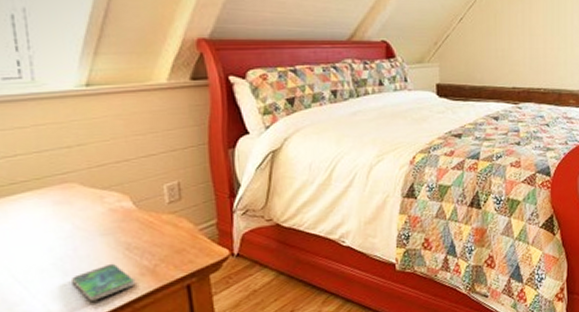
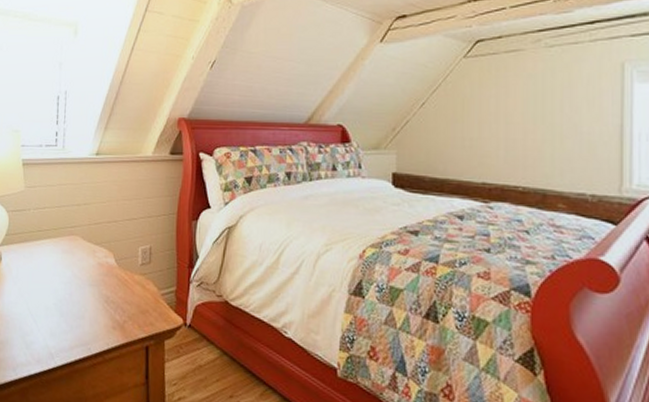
smartphone: present [72,263,136,301] -> none [65,312,109,344]

